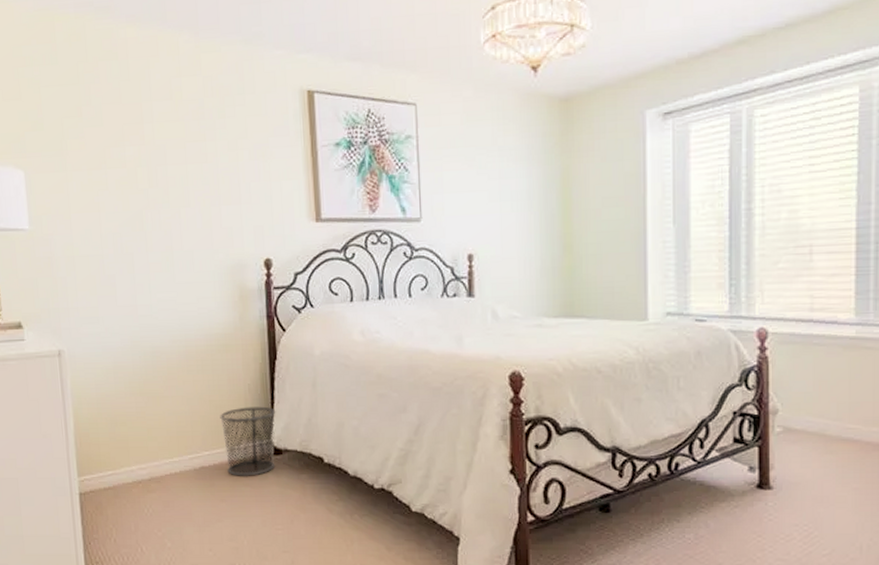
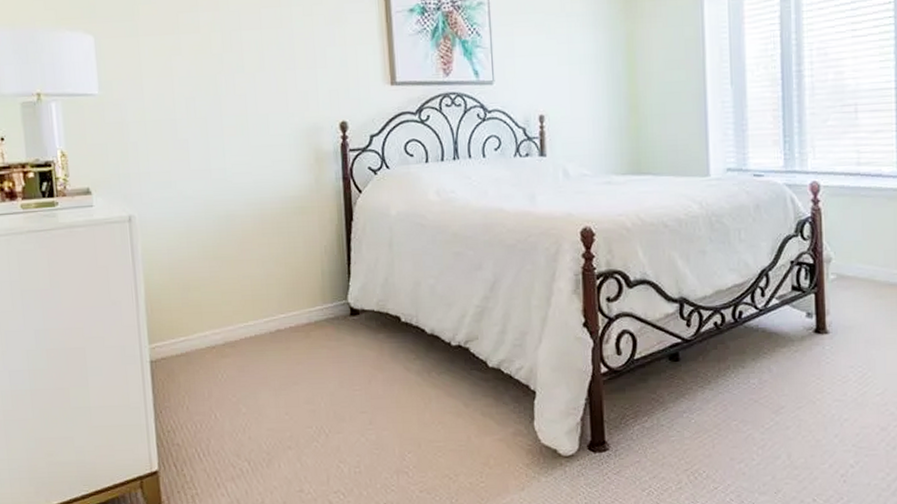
waste bin: present [220,406,276,477] -> none [296,267,353,339]

